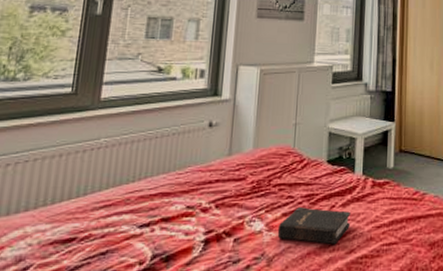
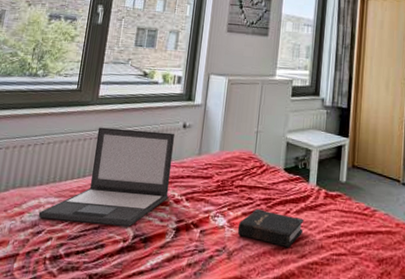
laptop: none [23,134,200,251] -> present [38,127,175,227]

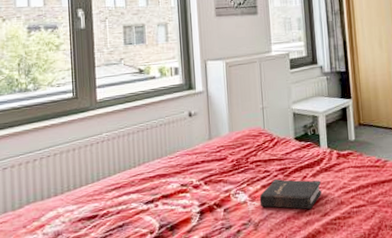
laptop: present [38,127,175,227] -> none [59,123,186,227]

